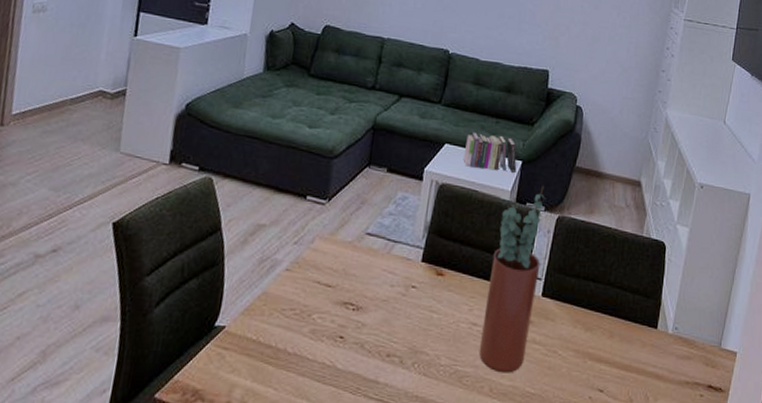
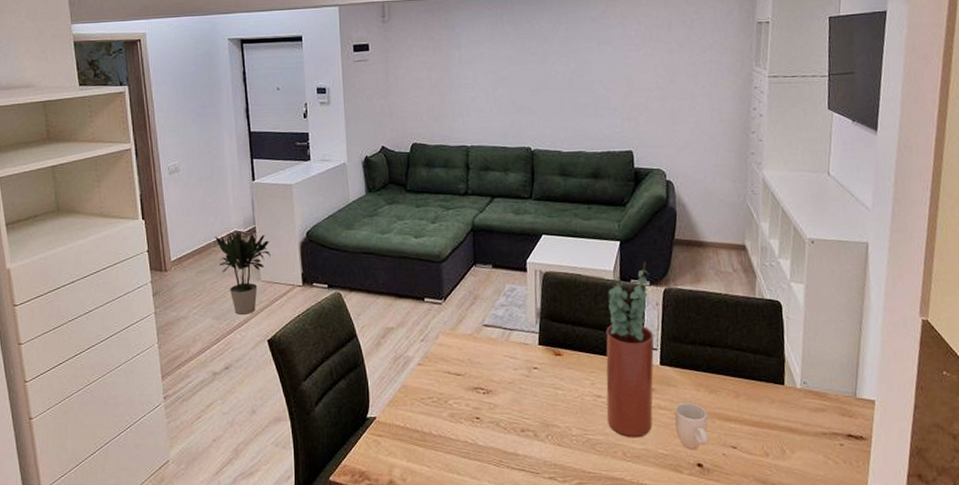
potted plant: none [72,90,139,190] -> present [215,231,271,315]
books: present [463,132,517,173] -> none [561,220,616,254]
mug: none [546,338,580,390] -> present [674,402,709,449]

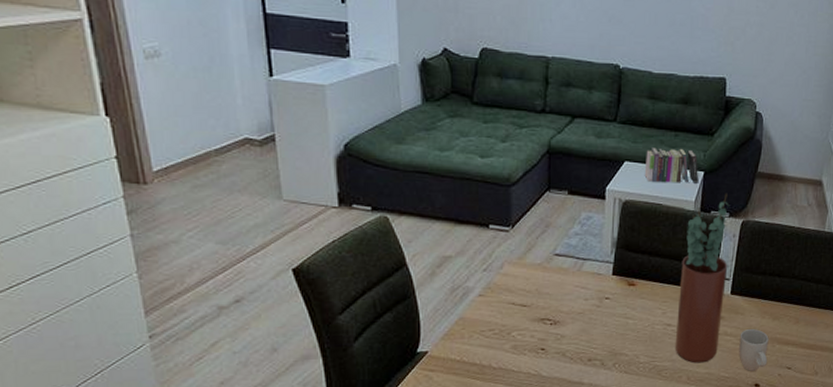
potted plant: present [215,231,271,315] -> none [216,138,296,239]
books: none [561,220,616,254] -> present [644,147,699,183]

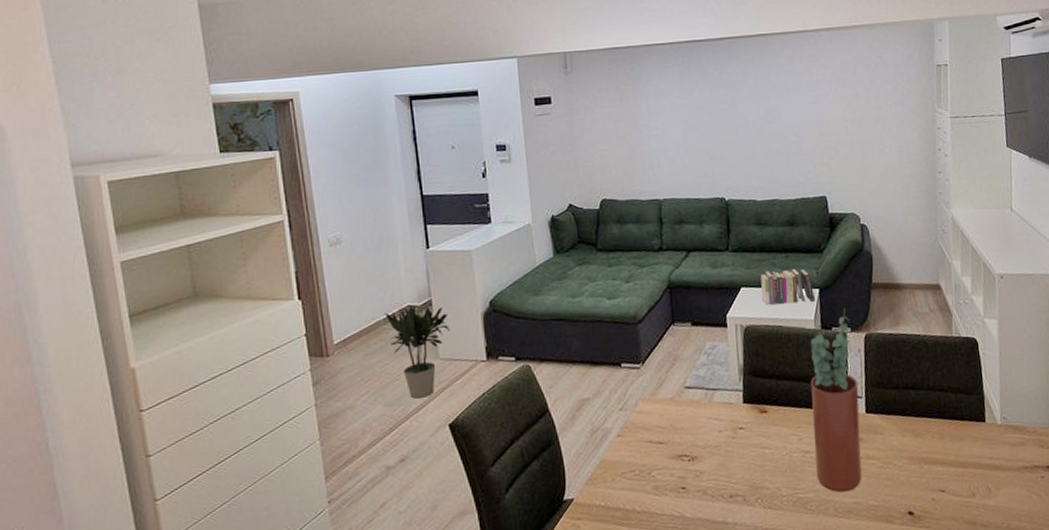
potted plant: none [216,138,296,239] -> present [385,305,450,399]
mug: present [739,328,769,371] -> none [882,448,918,498]

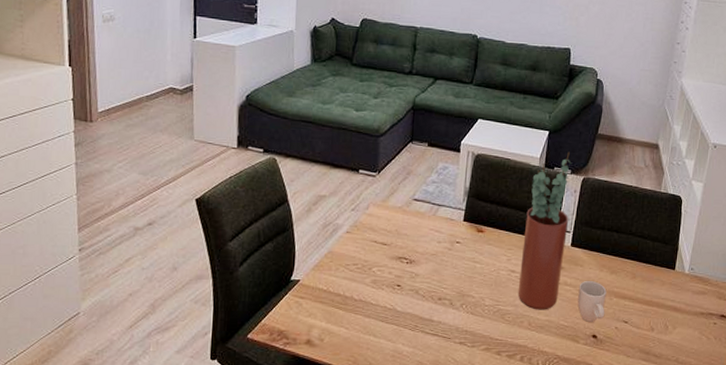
potted plant: present [385,305,450,399] -> none [148,87,207,172]
books: present [760,268,816,305] -> none [495,108,544,142]
mug: none [882,448,918,498] -> present [577,280,607,322]

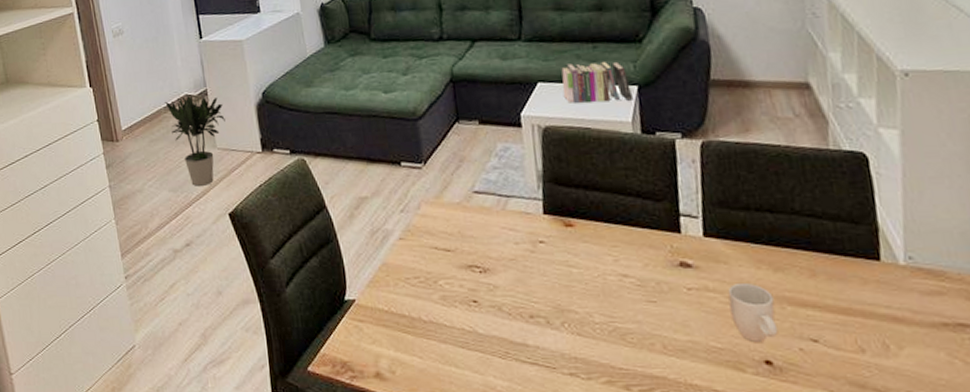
potted plant: none [148,87,207,172] -> present [165,94,225,186]
books: none [495,108,544,142] -> present [561,61,634,104]
vase: present [517,151,572,310] -> none [627,108,700,327]

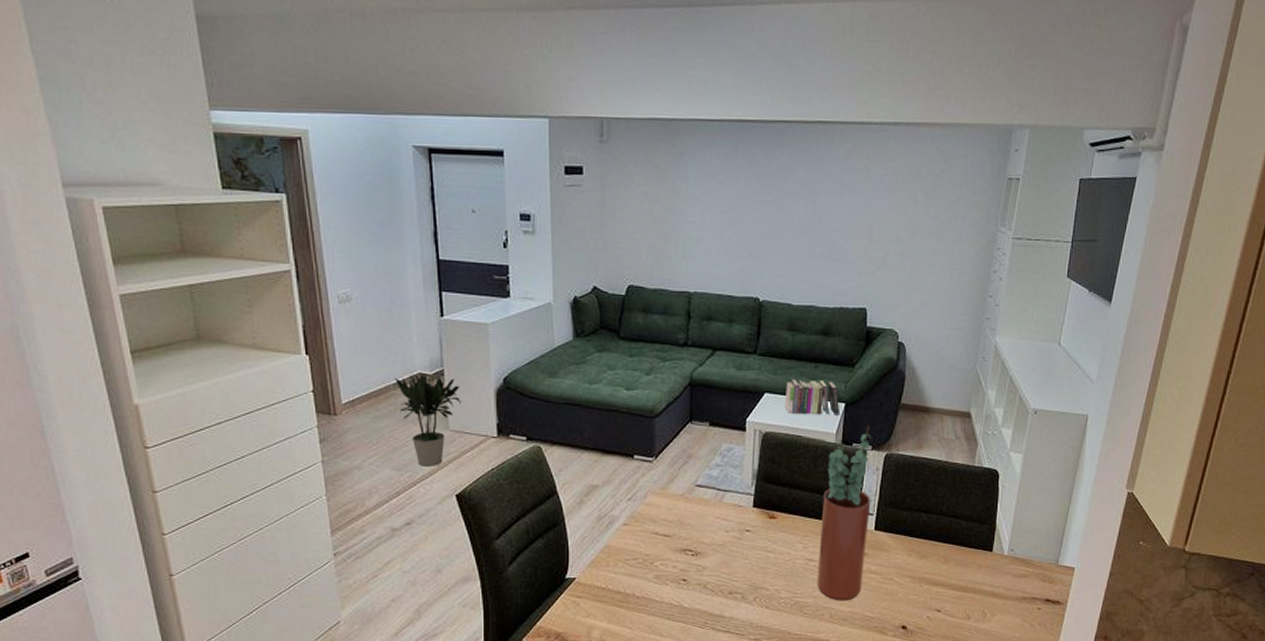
vase: none [627,108,700,327] -> present [817,425,872,601]
mug: present [727,282,779,342] -> none [884,566,916,612]

